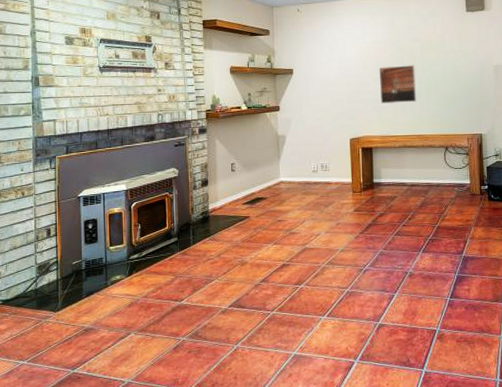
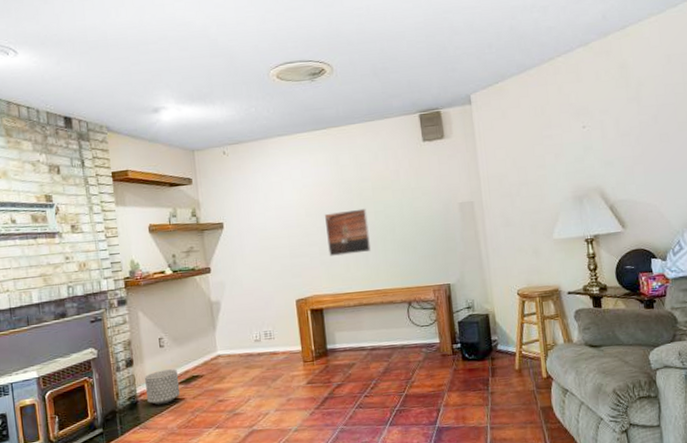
planter: none [216,191,246,221] -> present [144,369,181,405]

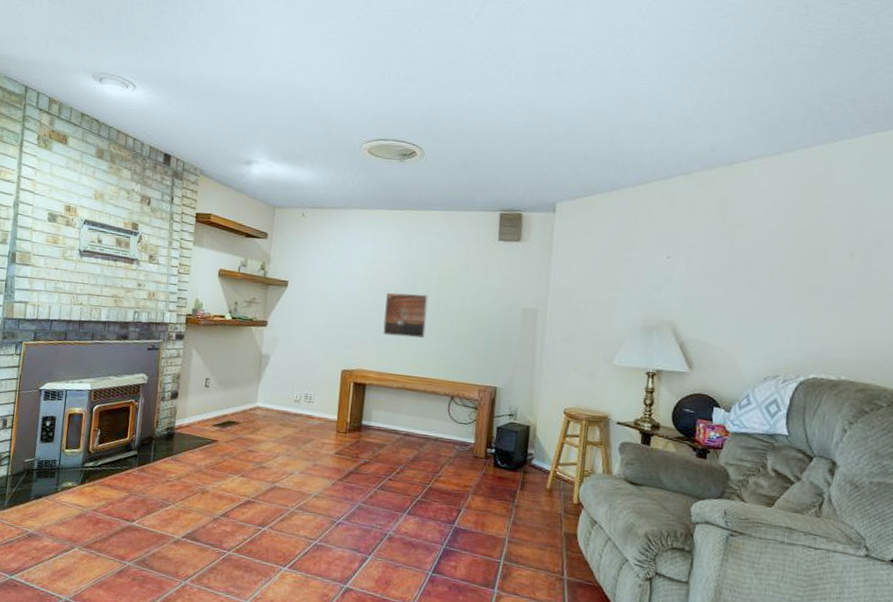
planter: present [144,369,181,405] -> none [183,408,217,442]

